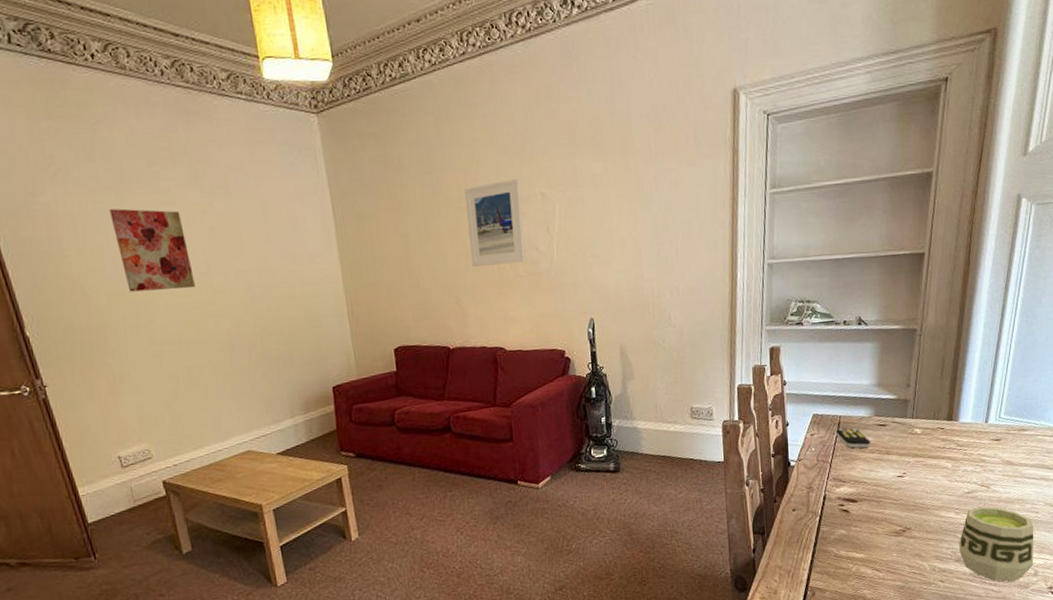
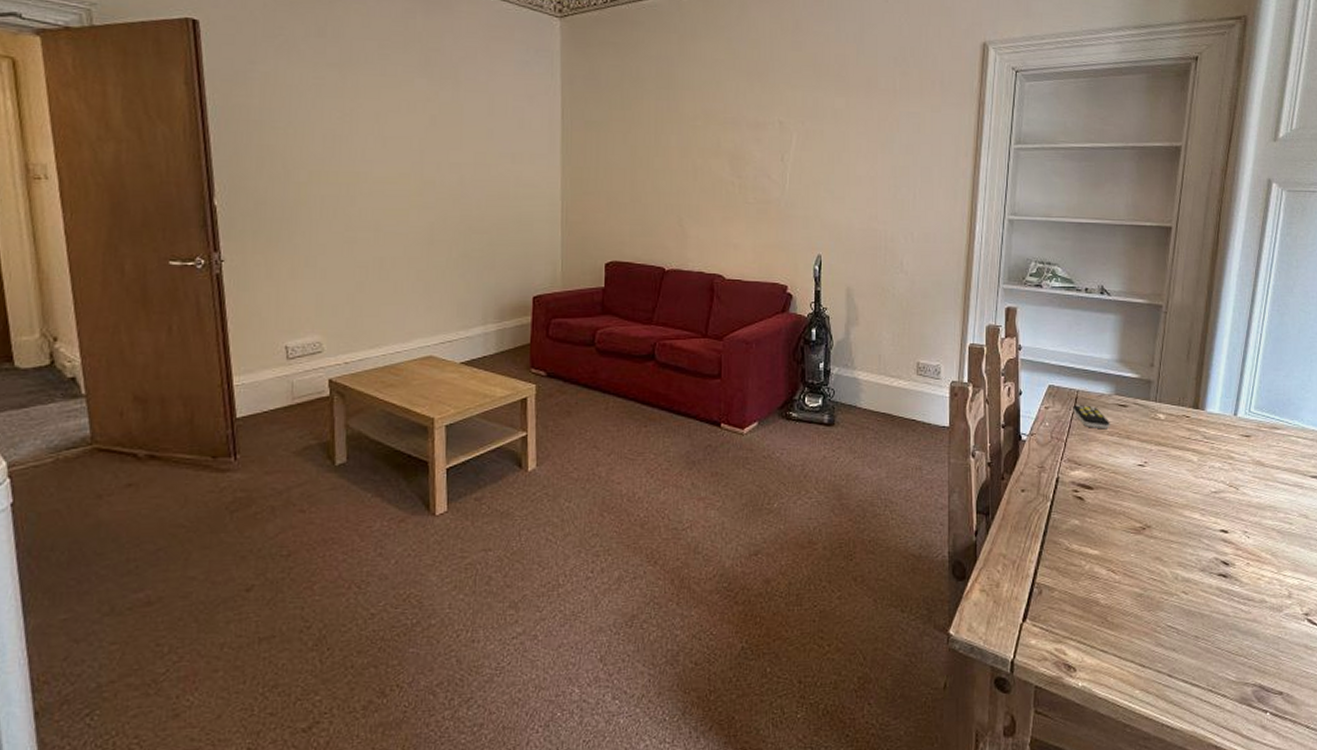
wall art: present [109,208,195,292] -> none [329,86,405,176]
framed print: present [465,179,526,267] -> none [700,104,759,189]
cup: present [959,506,1034,582] -> none [1204,510,1288,602]

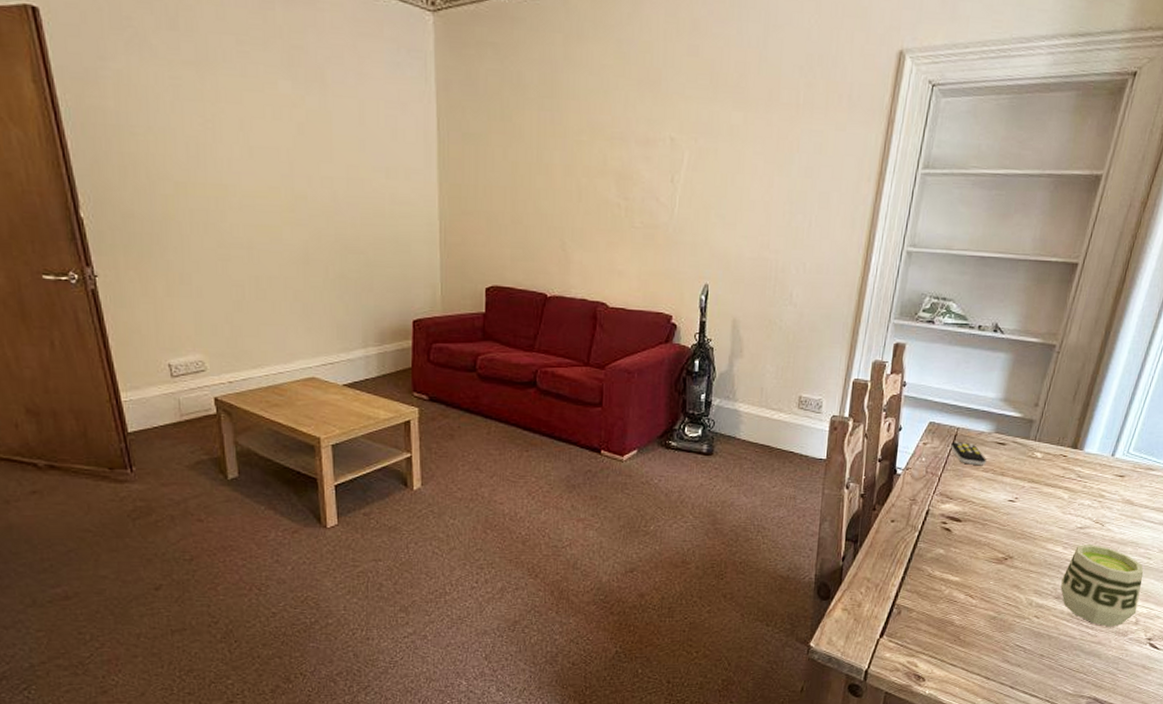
cup: none [1204,510,1288,602] -> present [1060,545,1144,627]

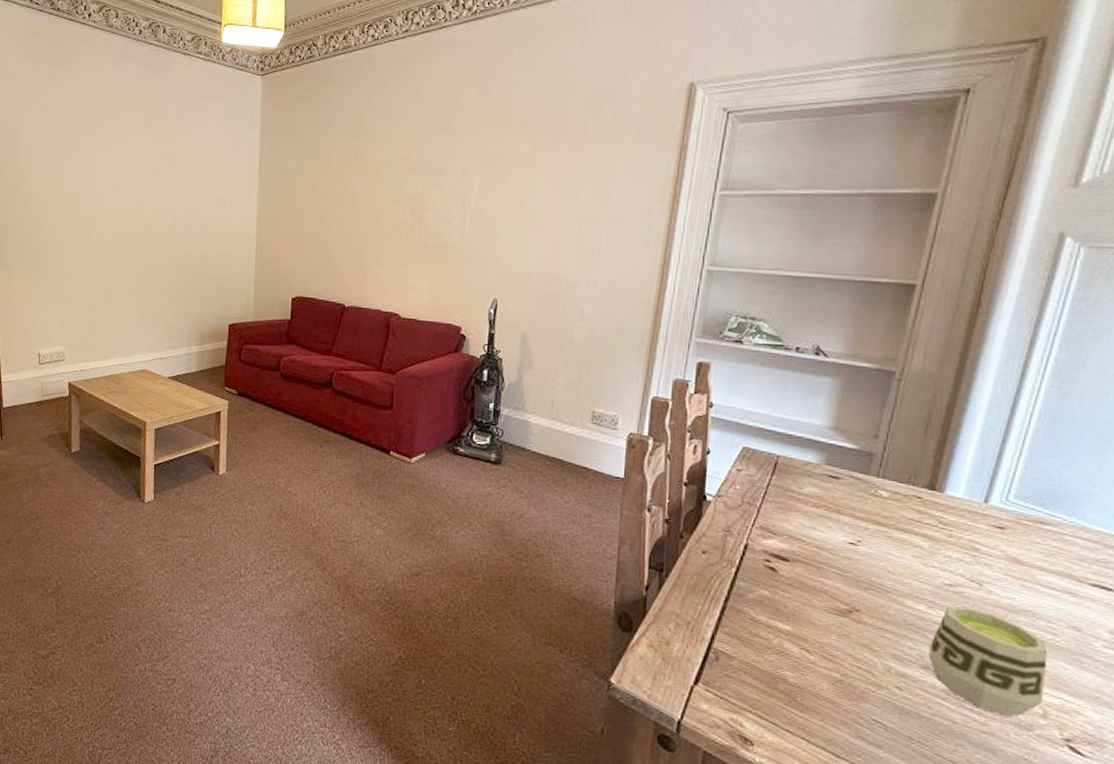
remote control: present [951,441,986,466] -> none [771,469,816,501]

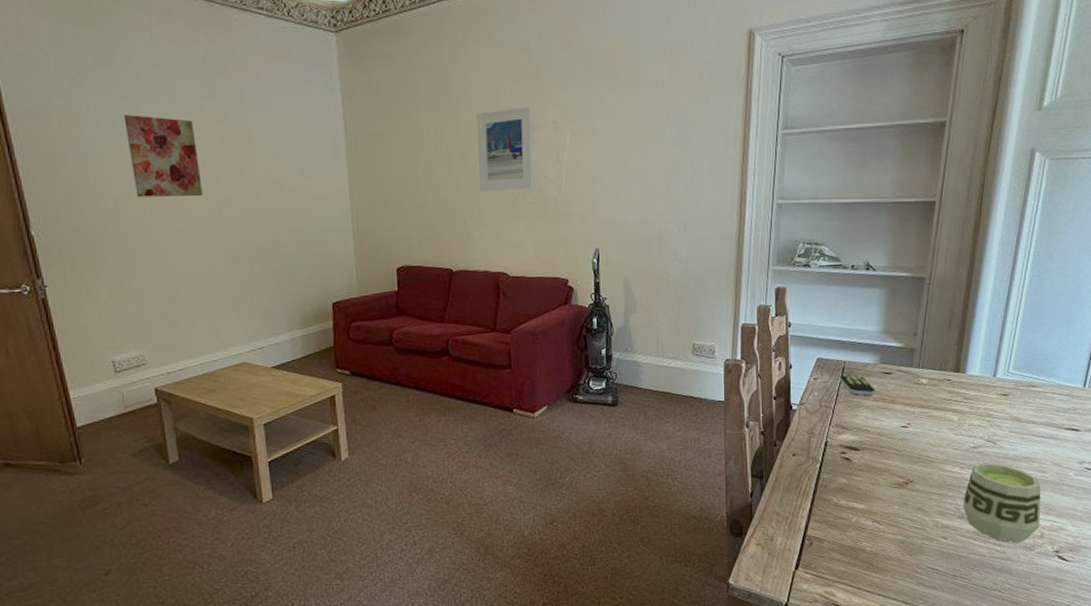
wall art: none [75,142,131,217] -> present [124,115,203,197]
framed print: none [381,152,442,233] -> present [477,107,534,191]
remote control: none [771,469,816,501] -> present [840,374,875,396]

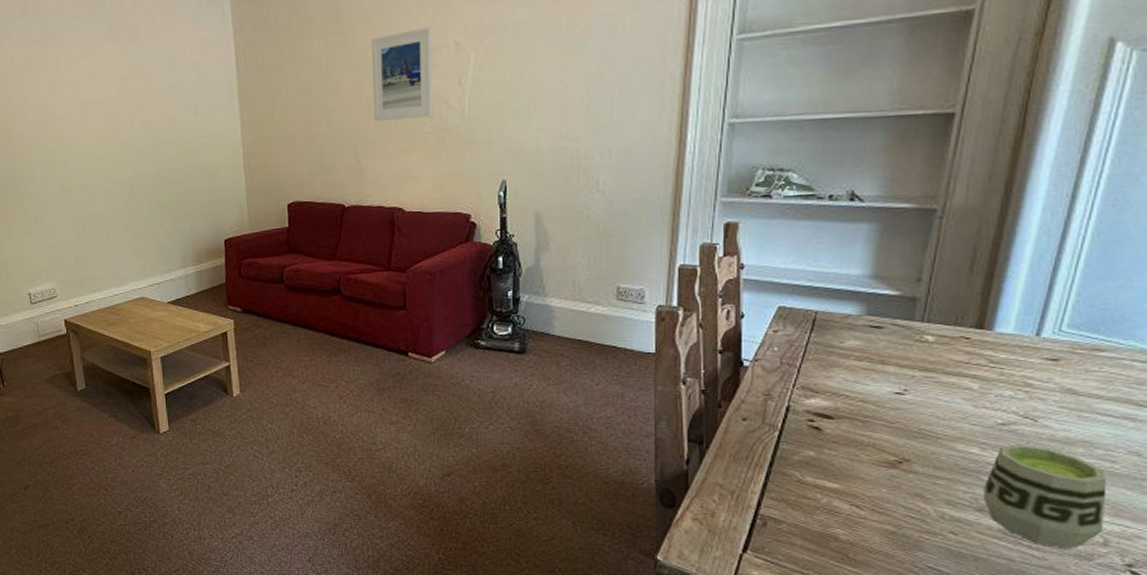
wall art: present [124,115,203,197] -> none [36,61,105,140]
remote control: present [840,374,875,396] -> none [809,326,858,354]

